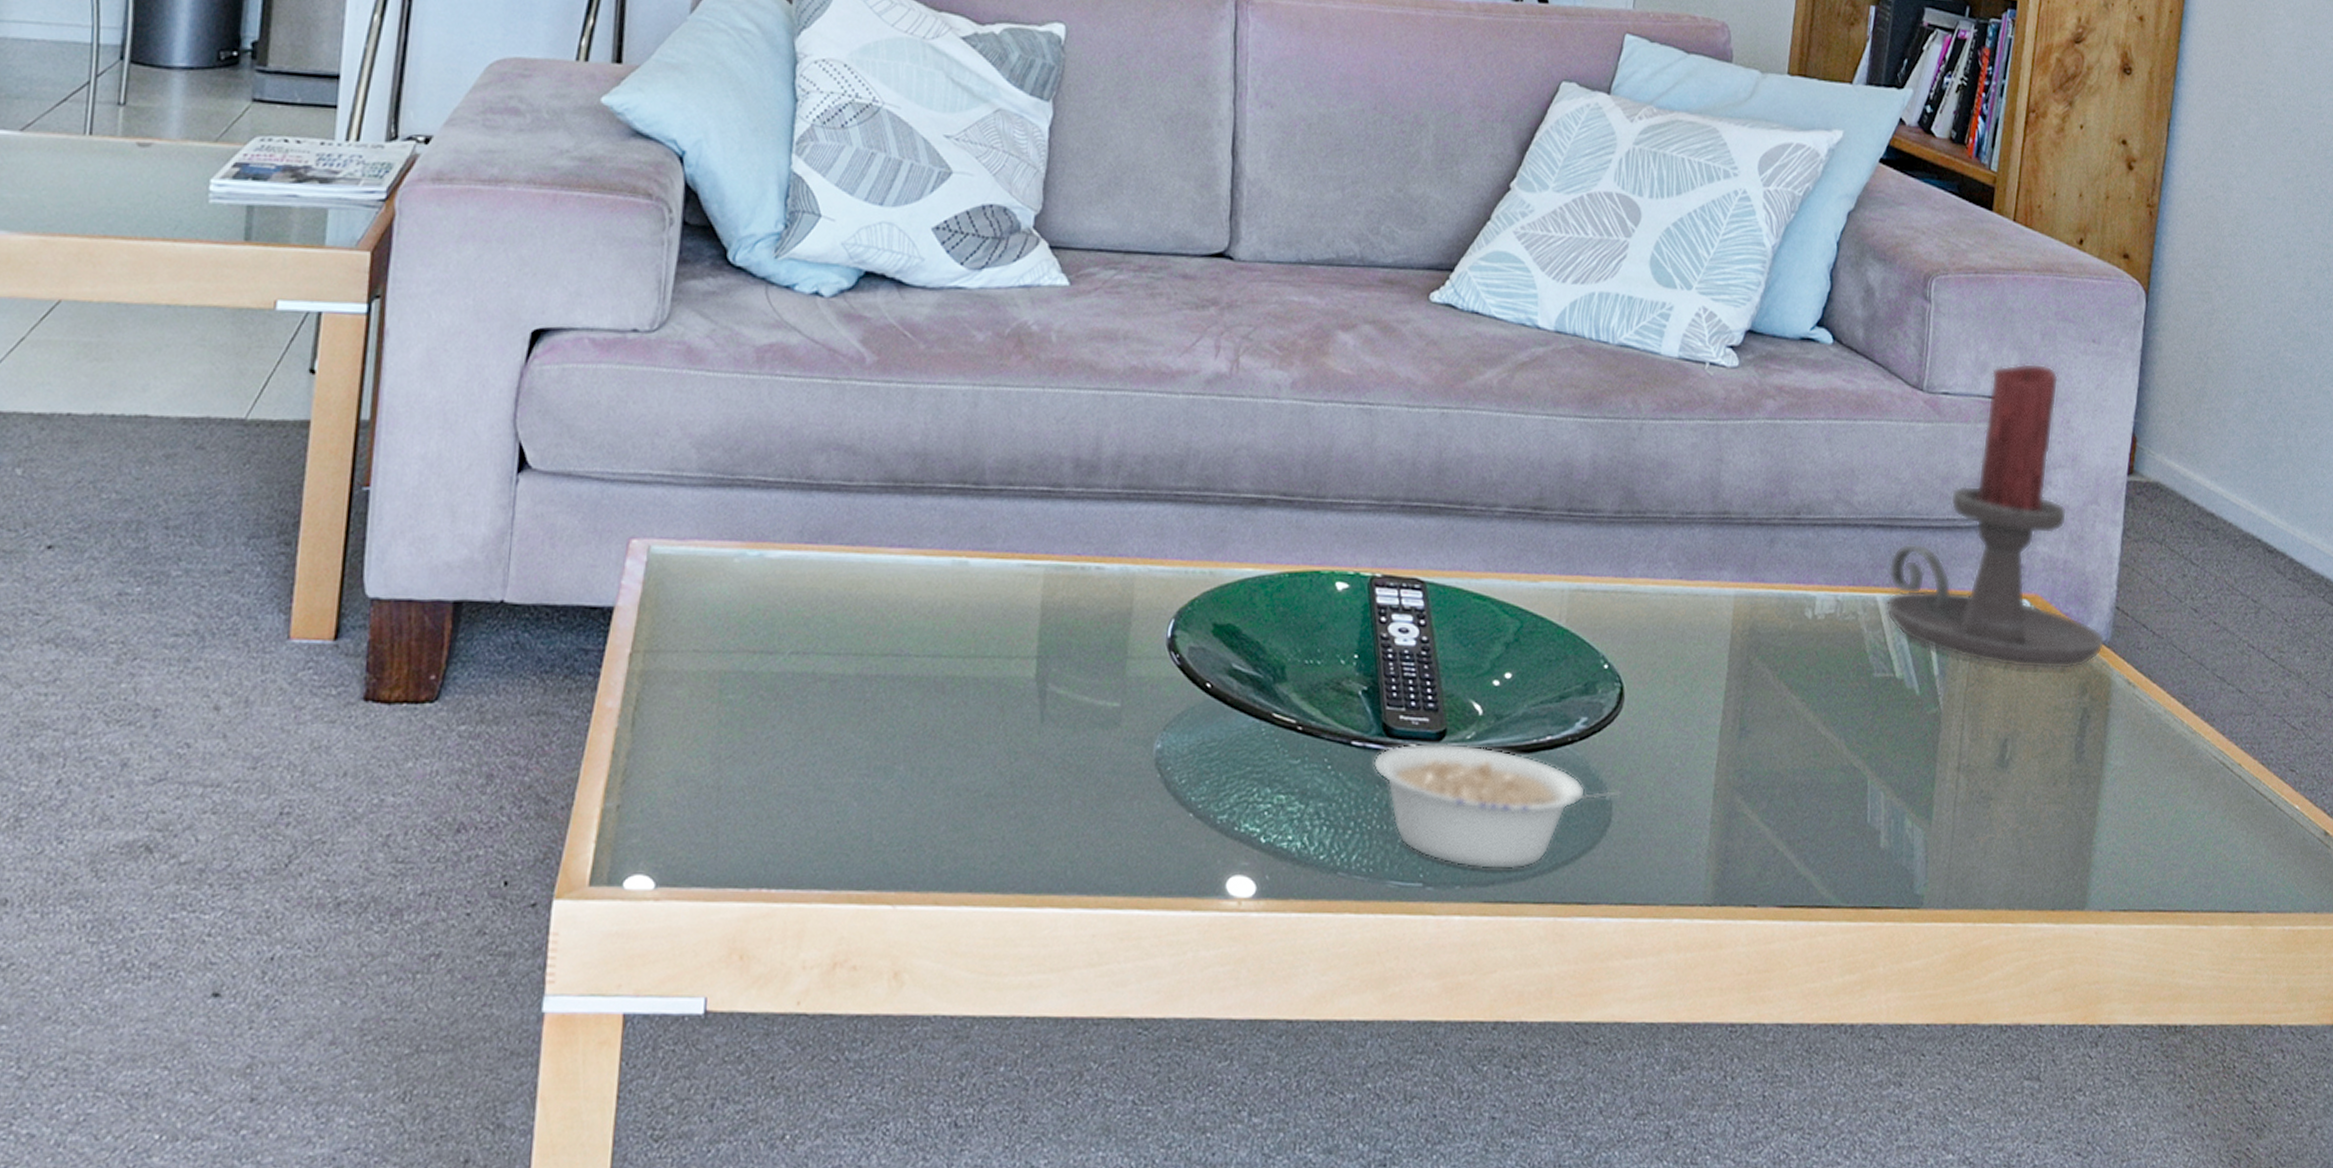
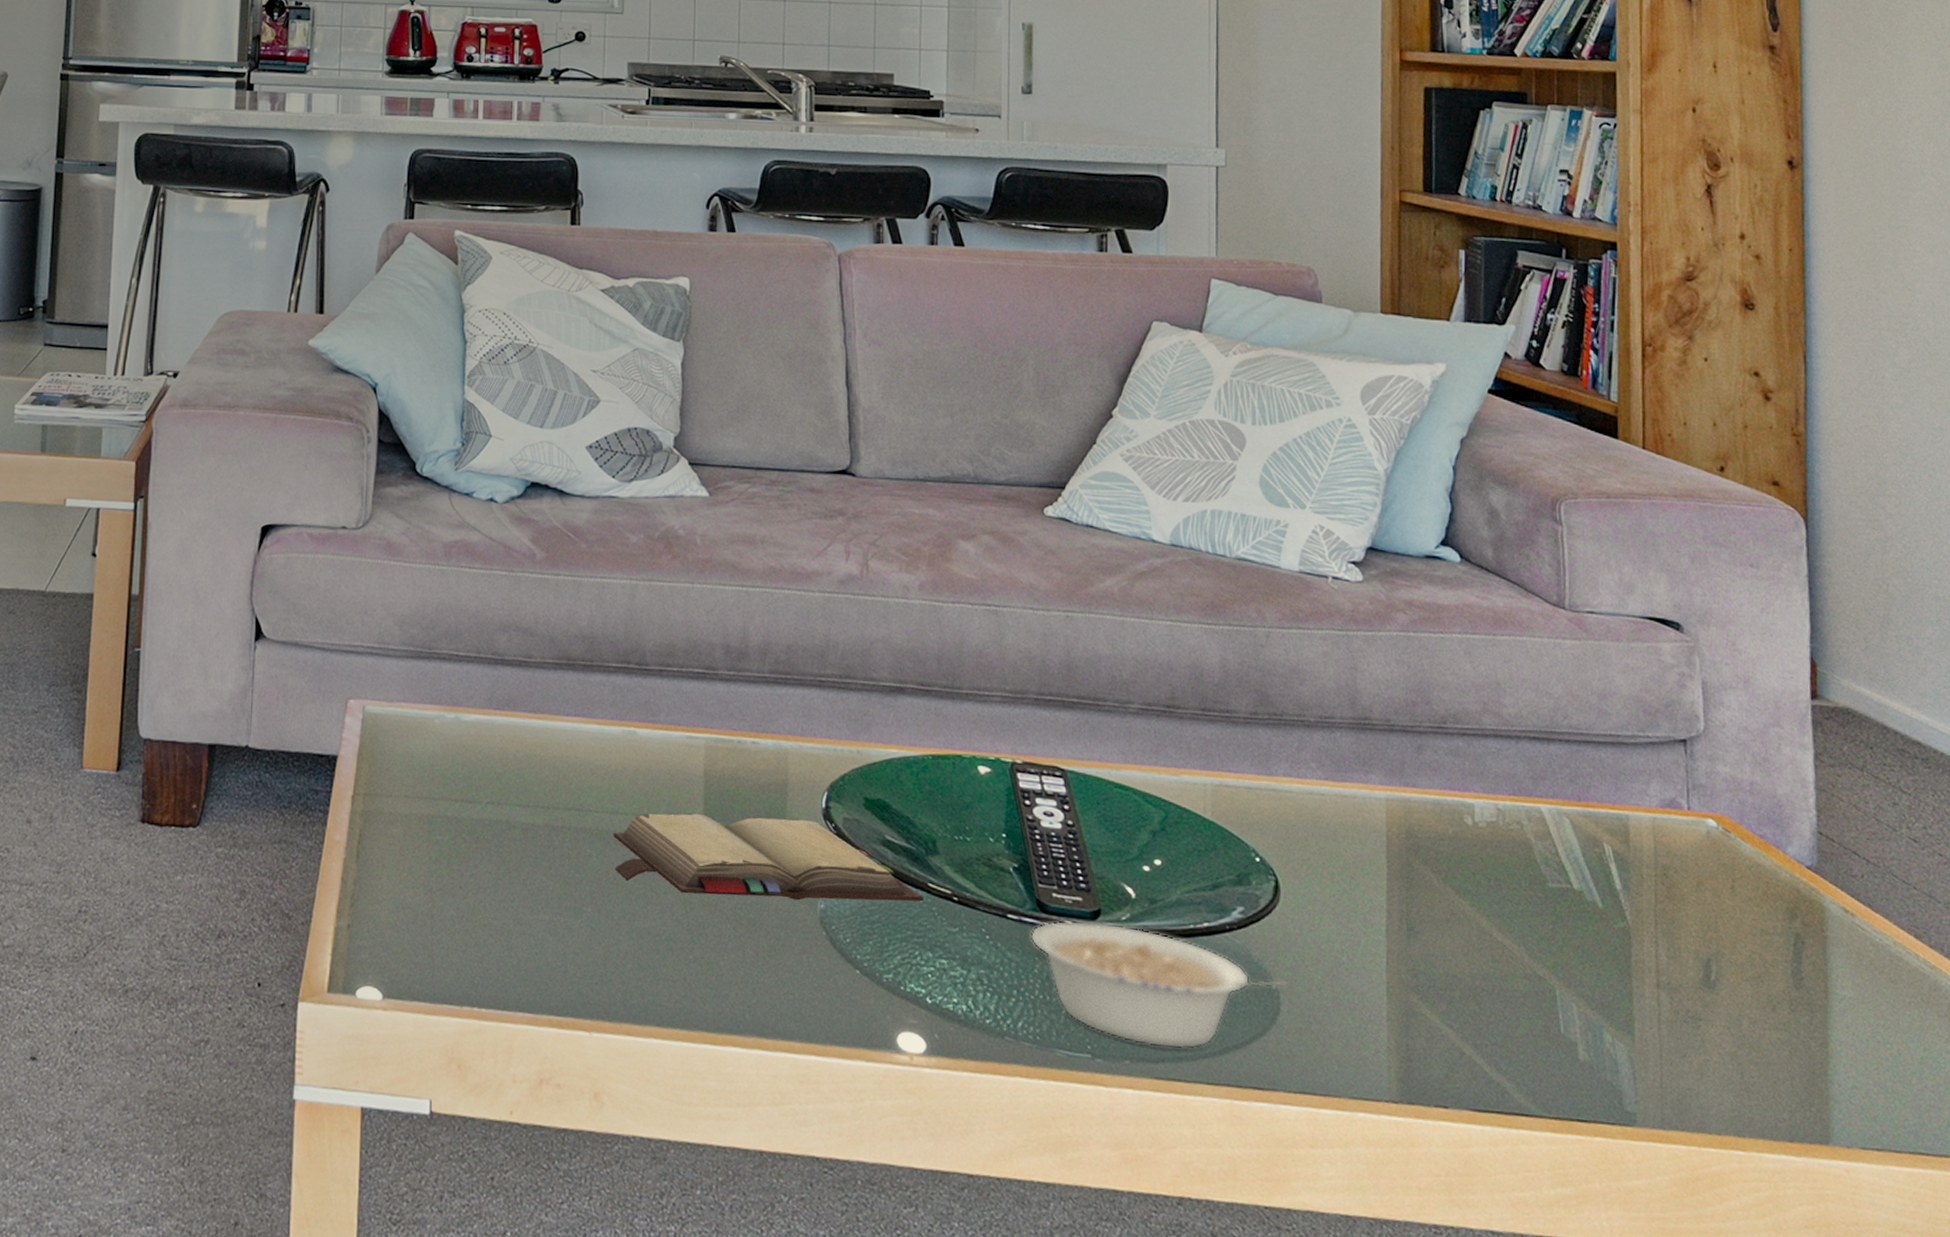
hardback book: none [934,650,1267,743] -> present [613,812,923,902]
candle holder: present [1885,363,2105,670] -> none [1551,585,1811,893]

